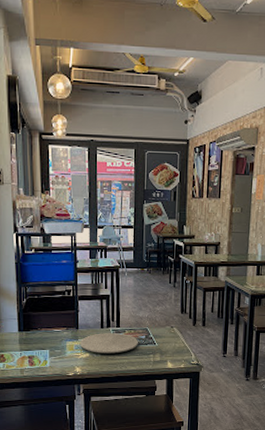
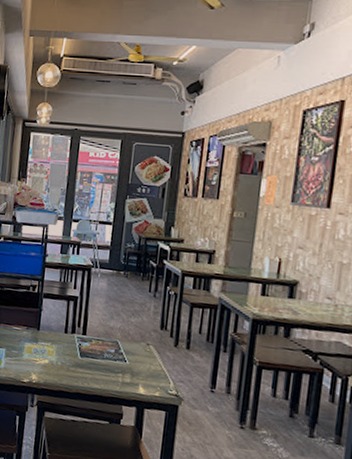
plate: present [79,333,138,354] -> none [39,338,106,366]

